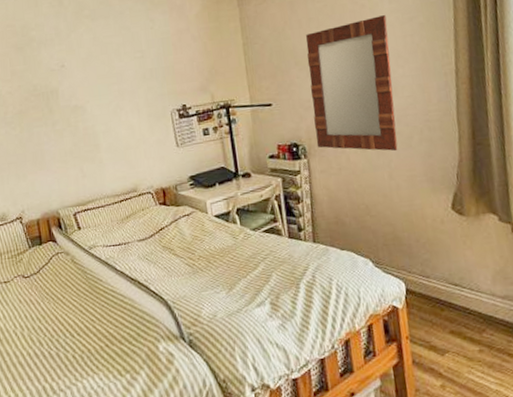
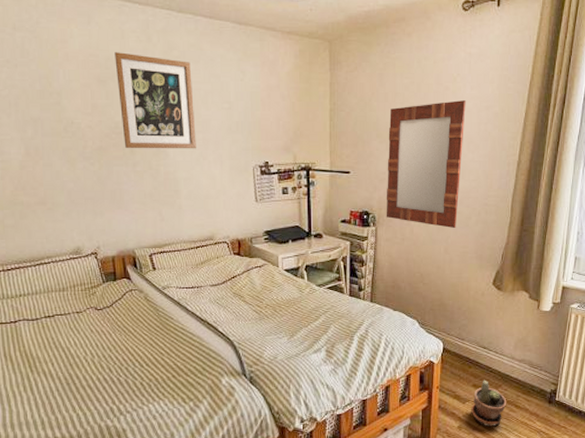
wall art: none [30,18,113,109] -> present [114,52,196,149]
potted plant: none [453,324,497,383] -> present [471,380,507,426]

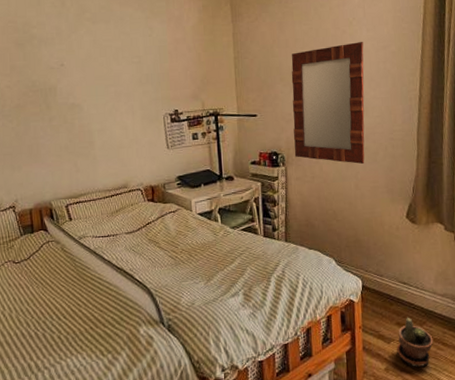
wall art: present [114,52,196,149] -> none [31,17,109,105]

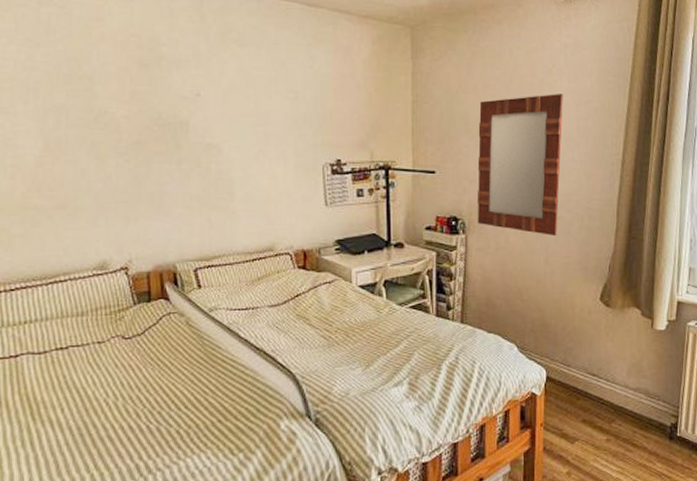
potted plant: present [397,317,433,367] -> none [581,413,622,471]

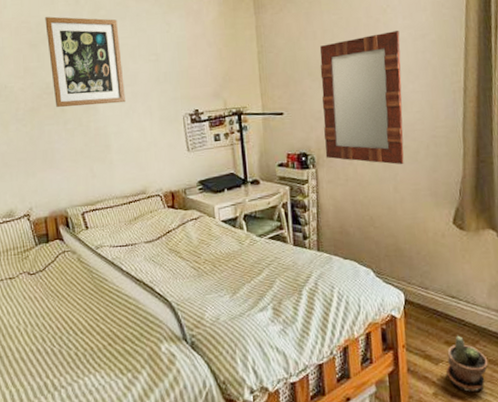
wall art: none [161,33,255,144] -> present [45,16,125,108]
potted plant: none [581,413,622,471] -> present [446,335,488,392]

